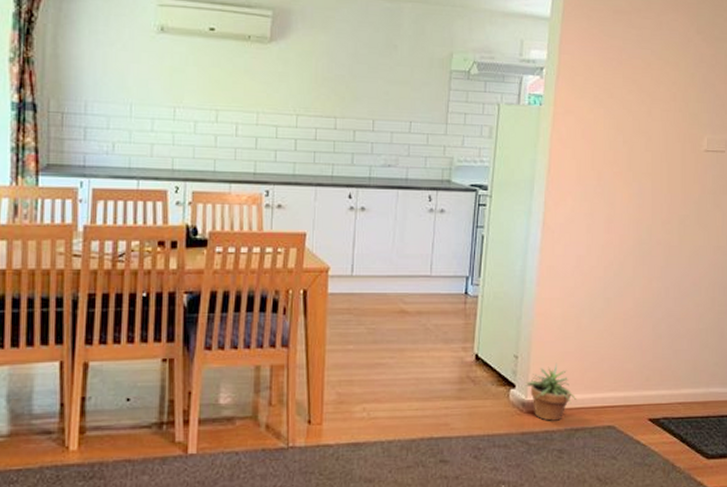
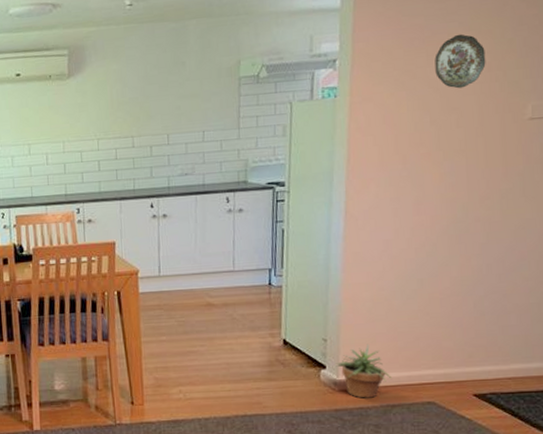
decorative plate: none [630,61,672,114] -> present [434,34,486,89]

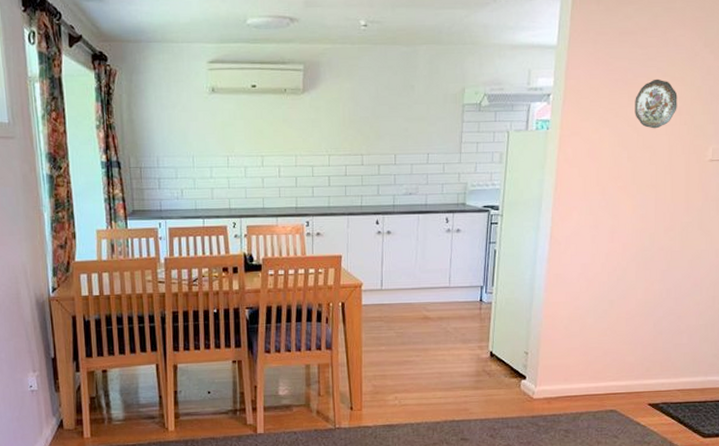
potted plant: present [336,343,392,398] -> none [535,357,582,406]

